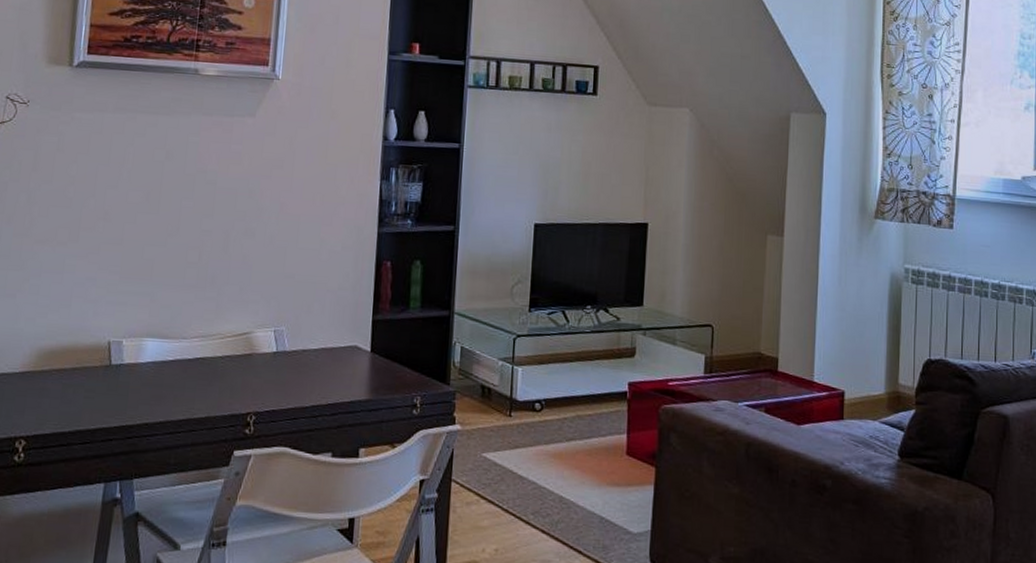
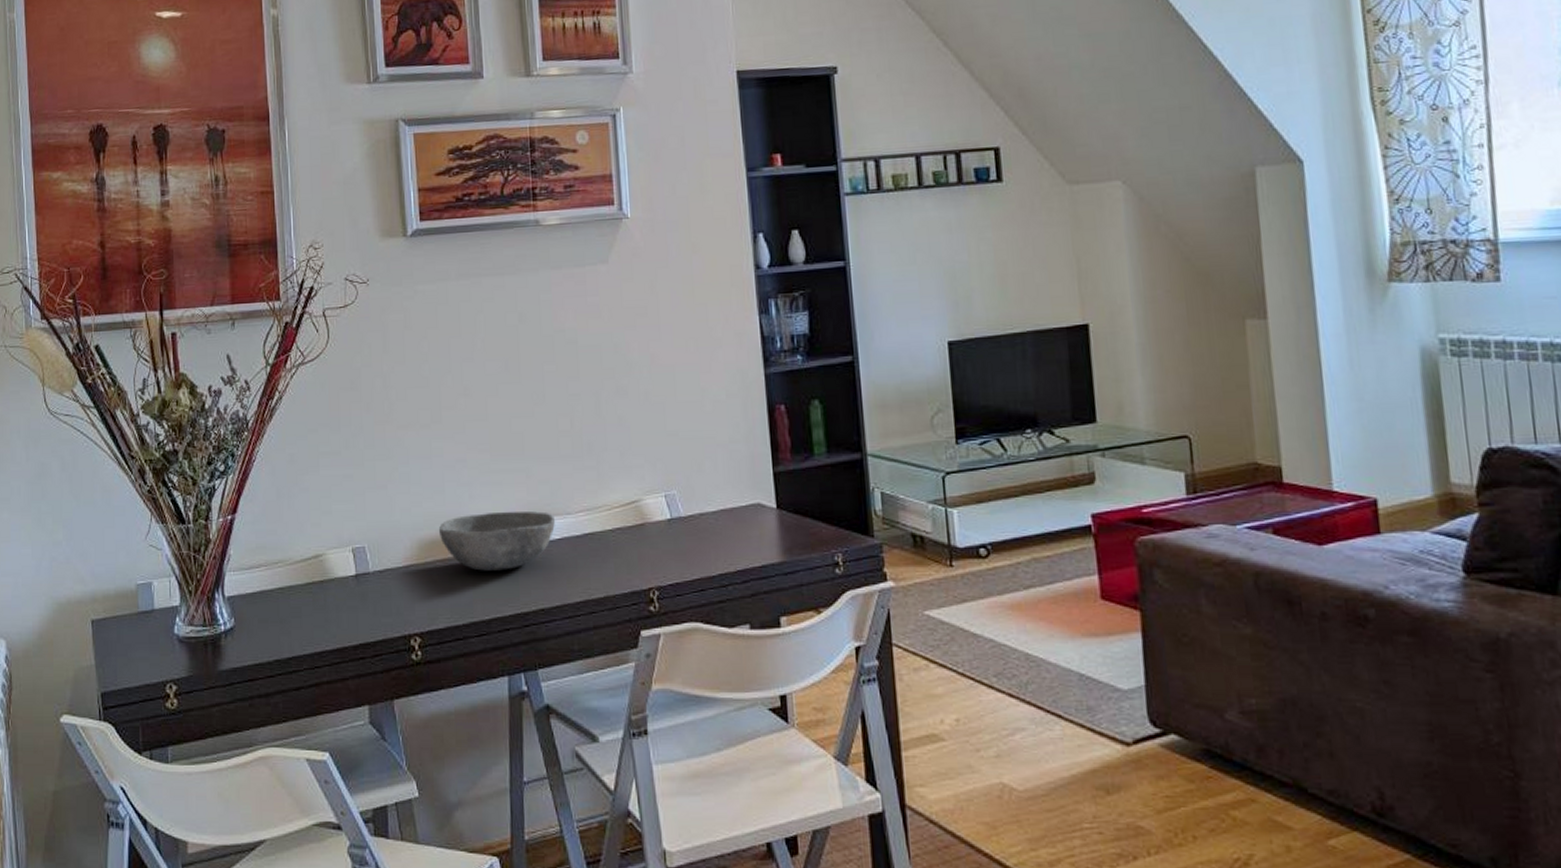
bowl: none [59,330,171,385] -> present [438,511,555,571]

